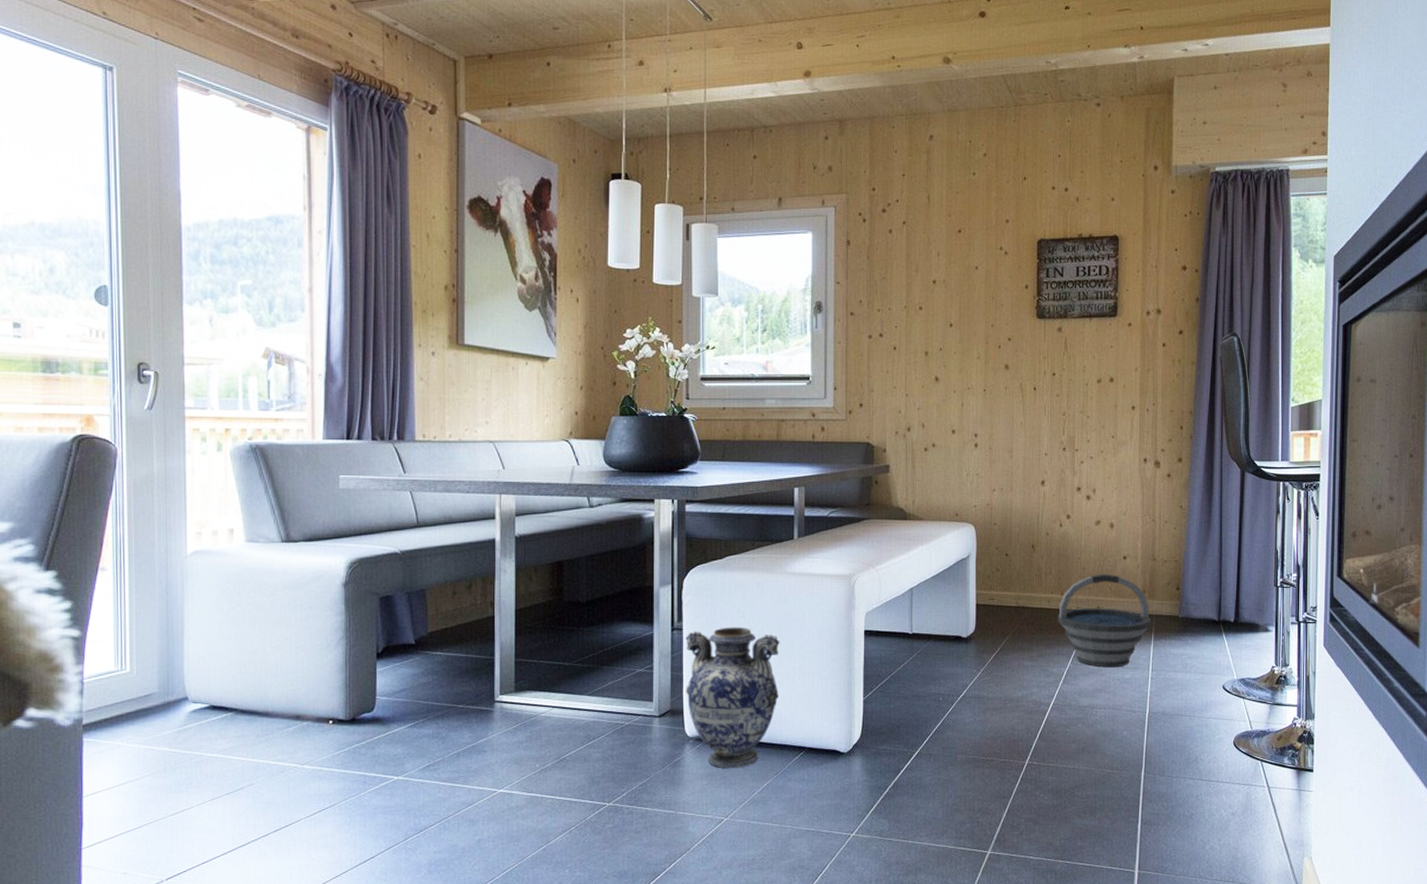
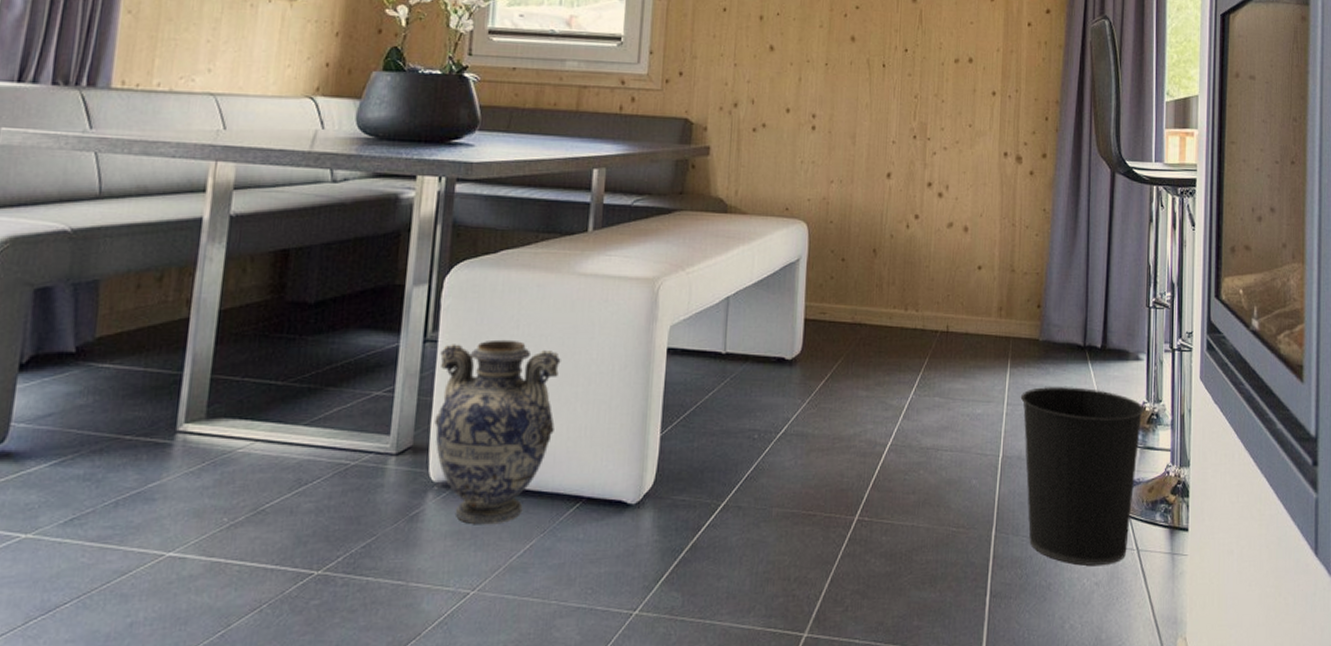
bucket: present [1057,574,1151,668] -> none [899,286,1008,400]
wastebasket: none [1164,655,1273,800] -> present [1021,387,1144,566]

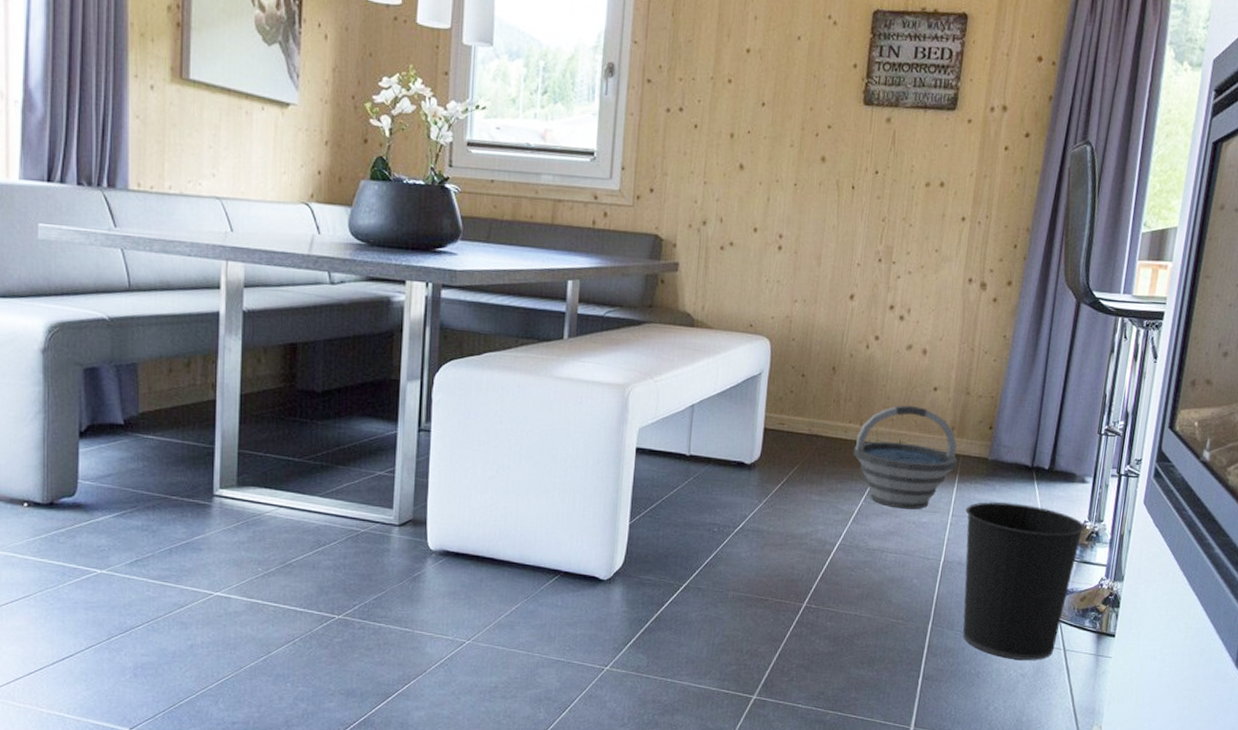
vase: present [434,339,561,525] -> none [431,432,540,589]
bucket: none [899,286,1008,400] -> present [853,405,958,510]

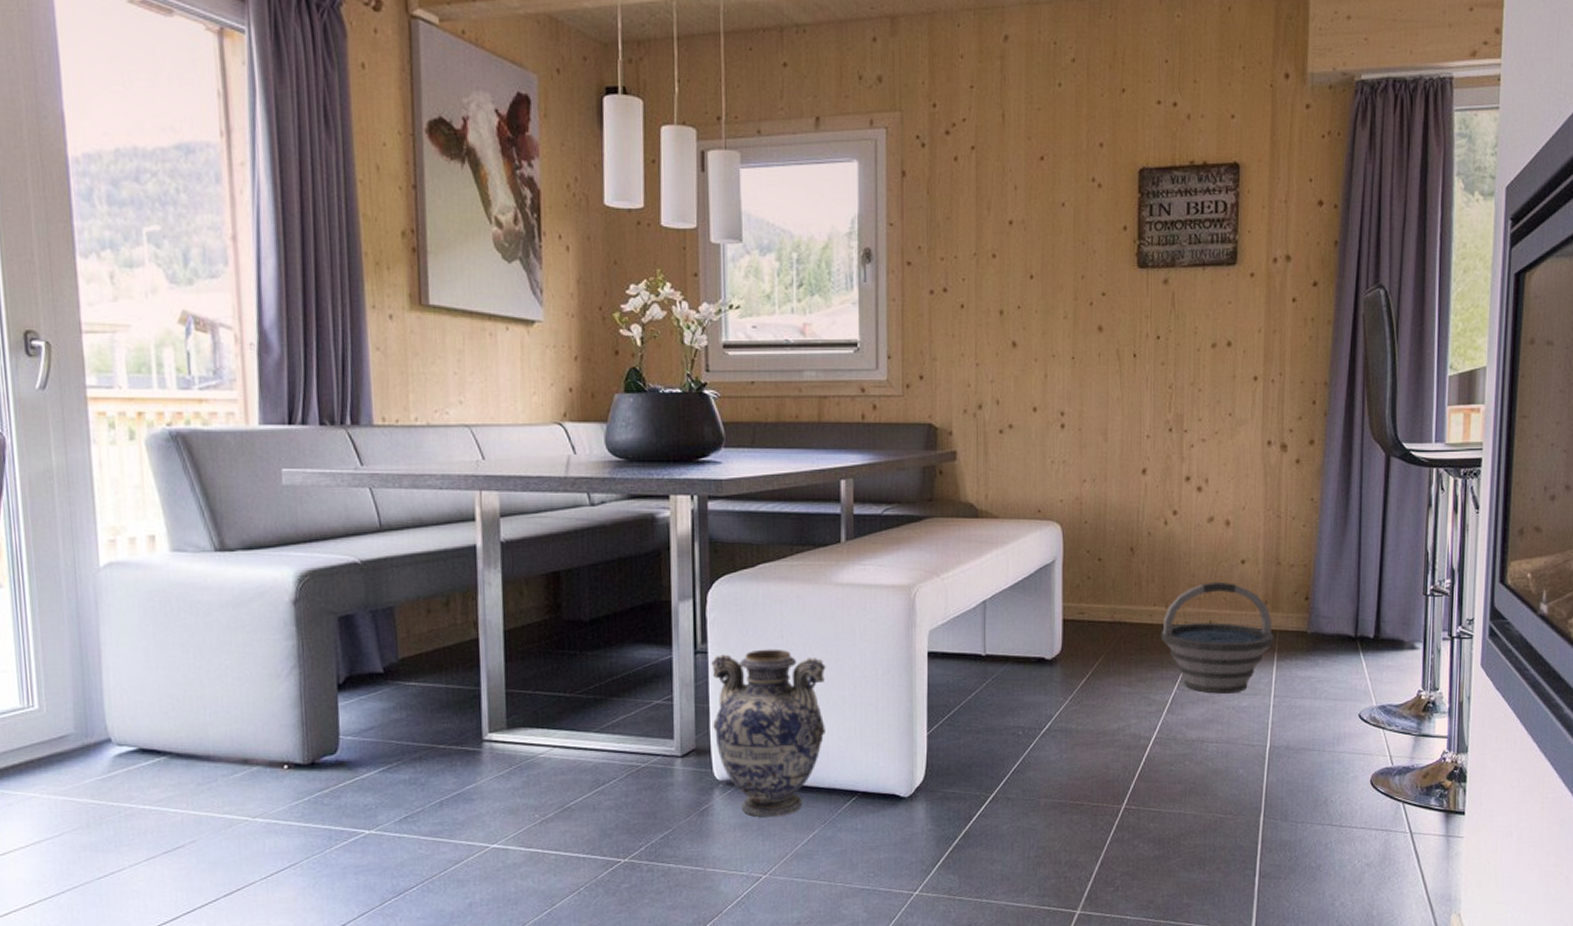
vase: none [431,432,540,589] -> present [711,649,826,818]
wastebasket: present [962,502,1085,660] -> none [1289,678,1420,848]

